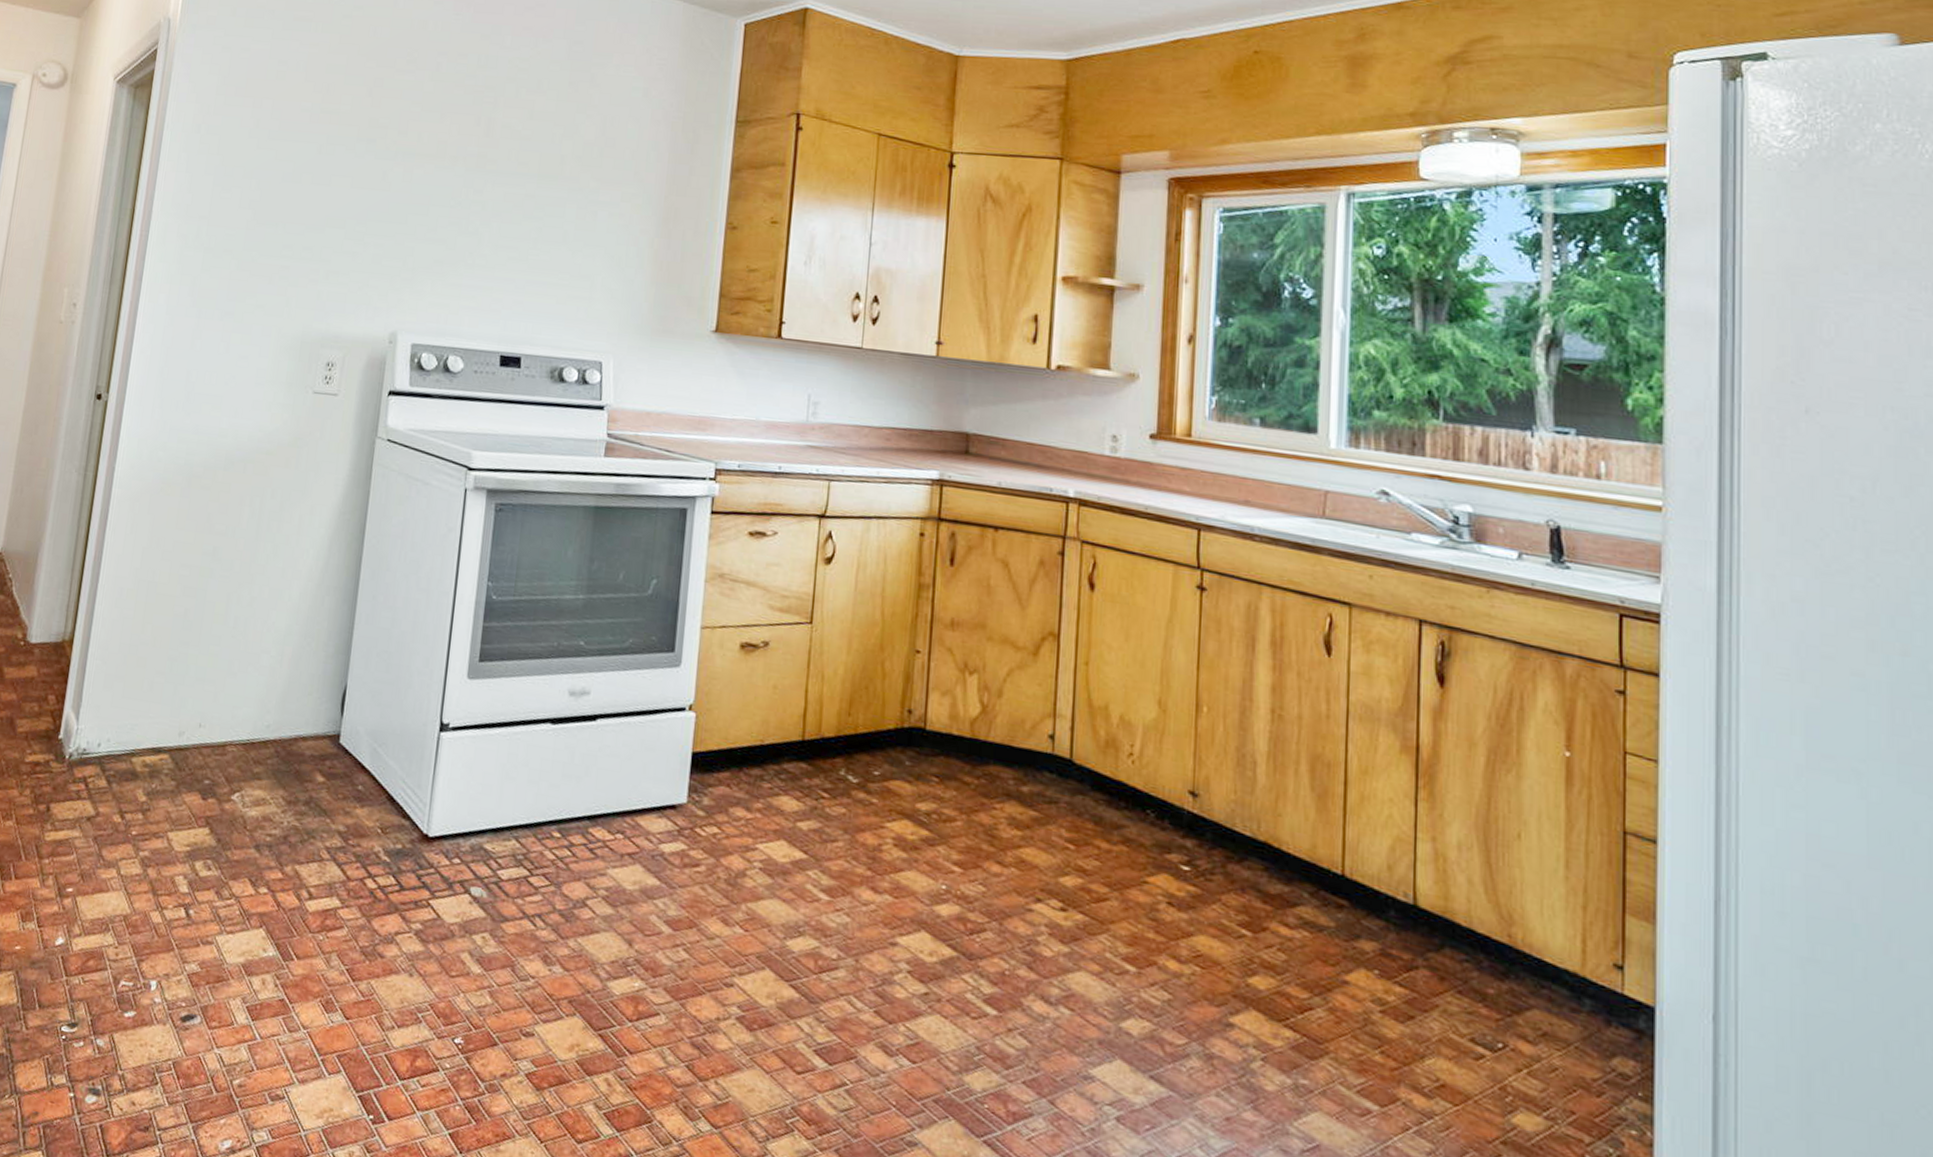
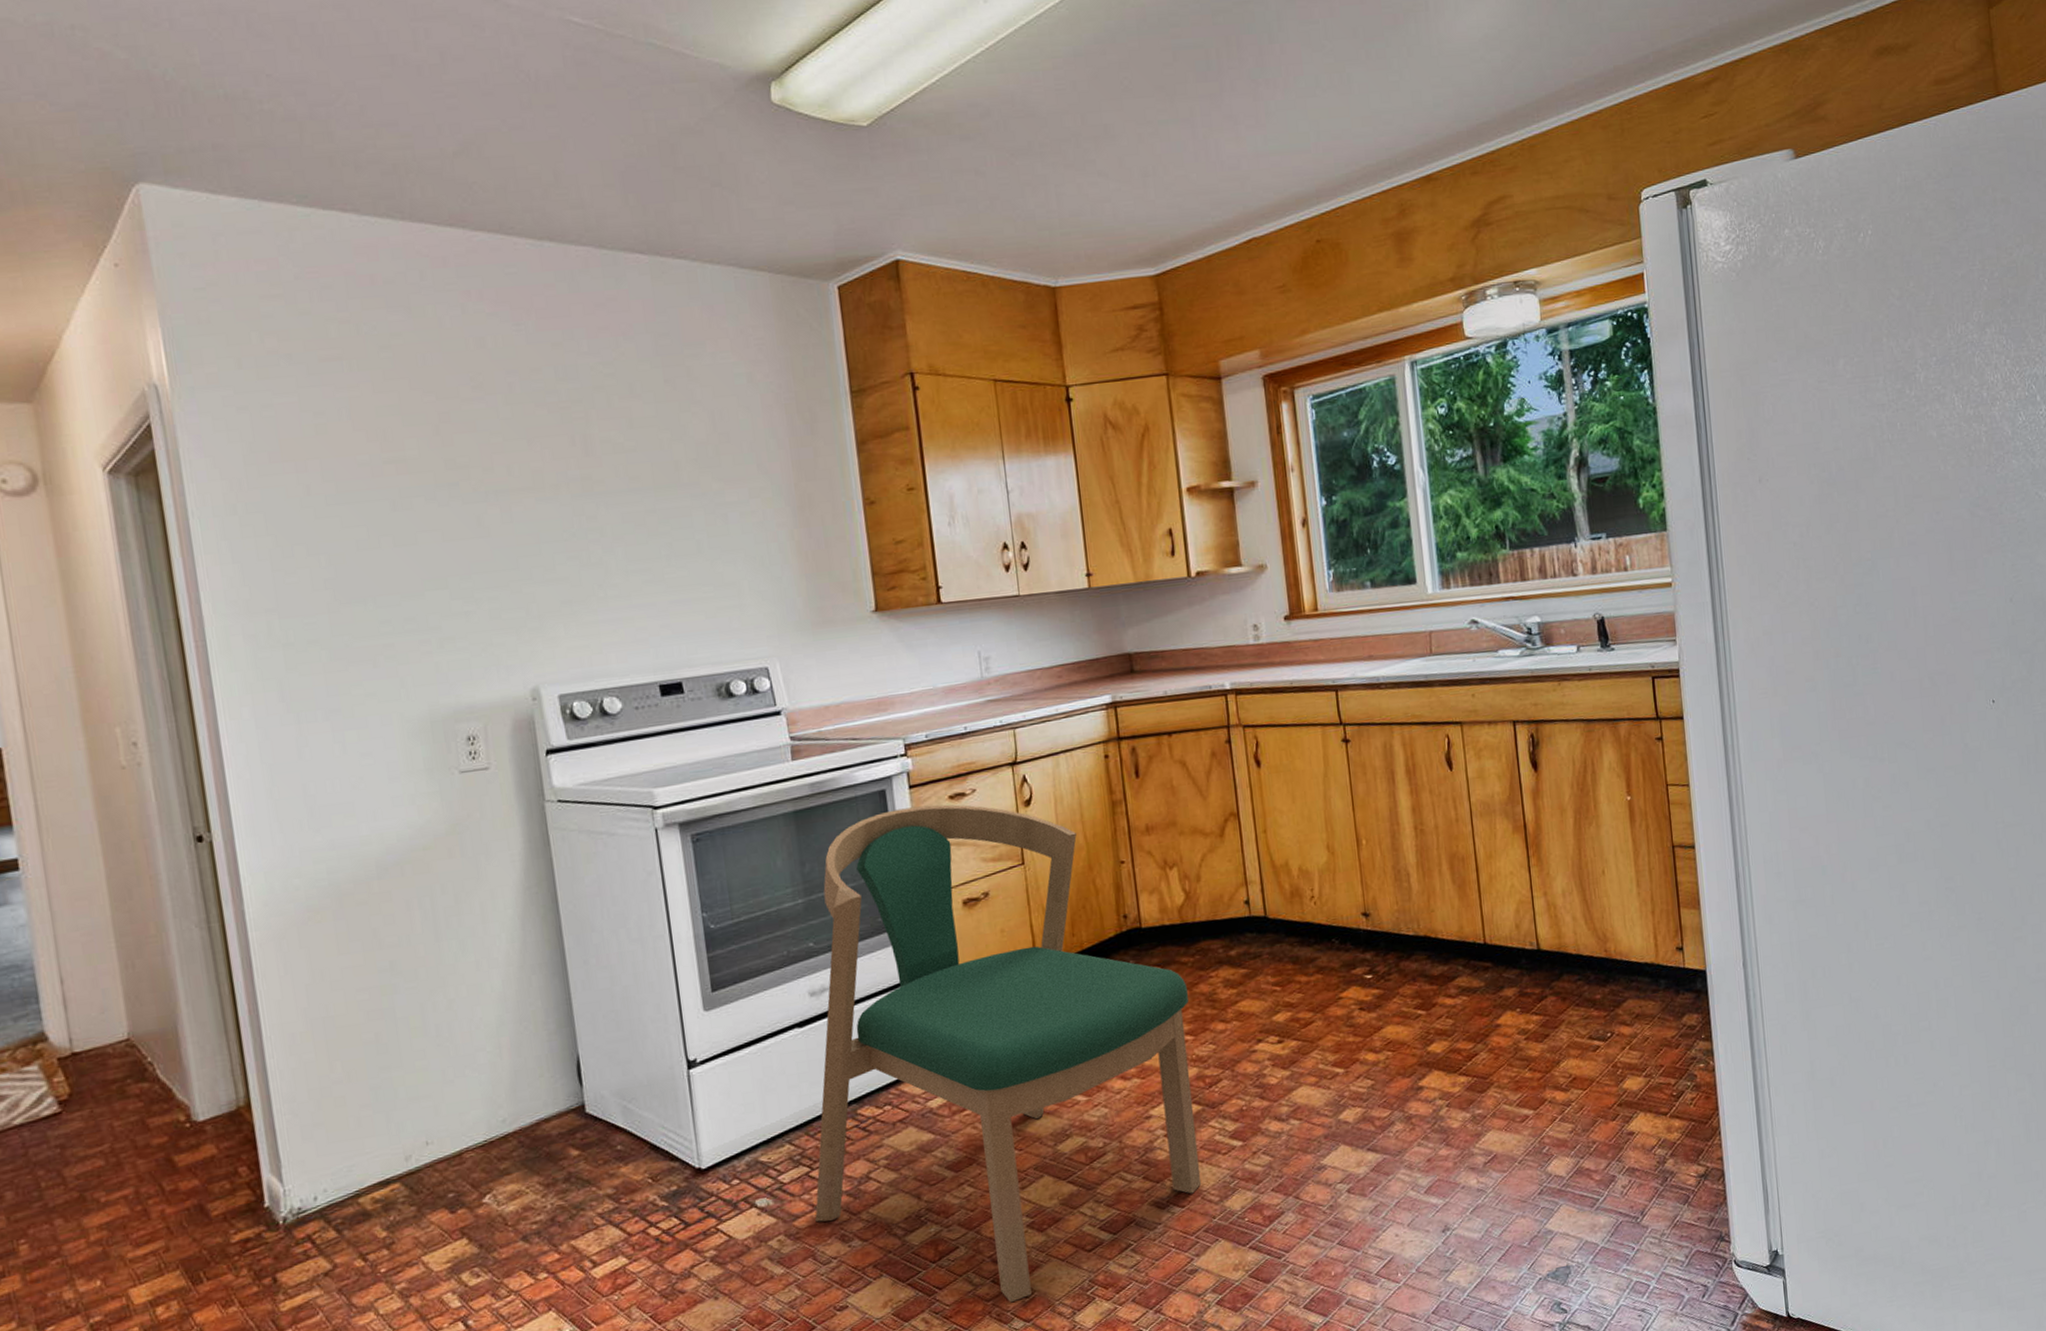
dining chair: none [523,530,965,1099] -> present [815,804,1202,1303]

